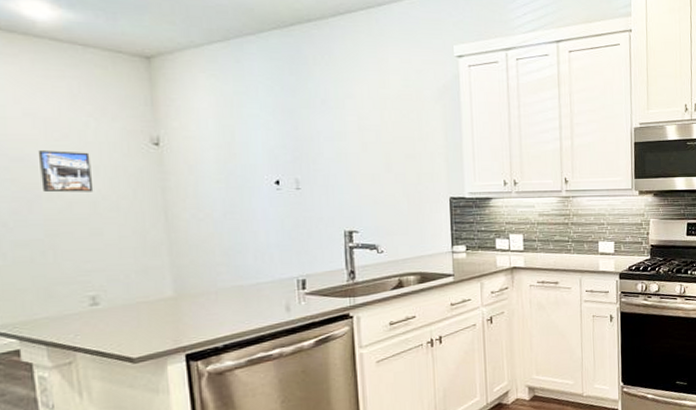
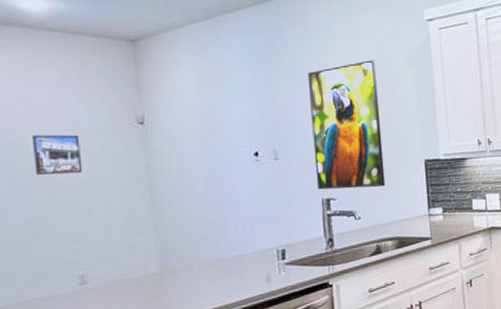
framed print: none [331,93,409,222] -> present [307,60,386,190]

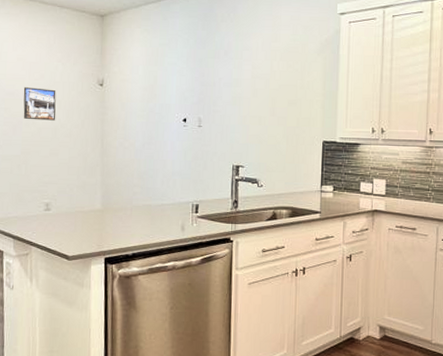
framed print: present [307,60,386,190] -> none [230,46,291,161]

